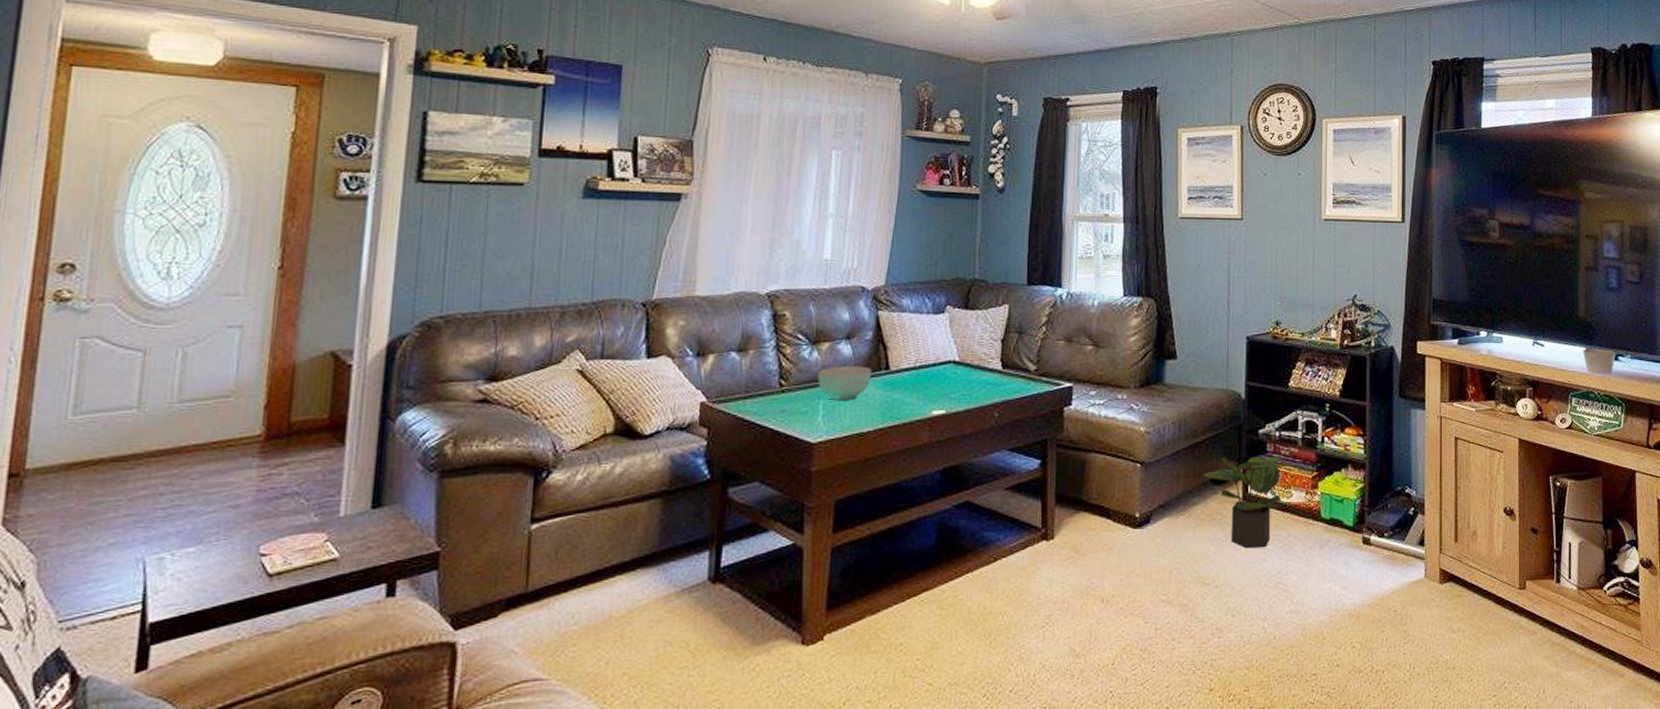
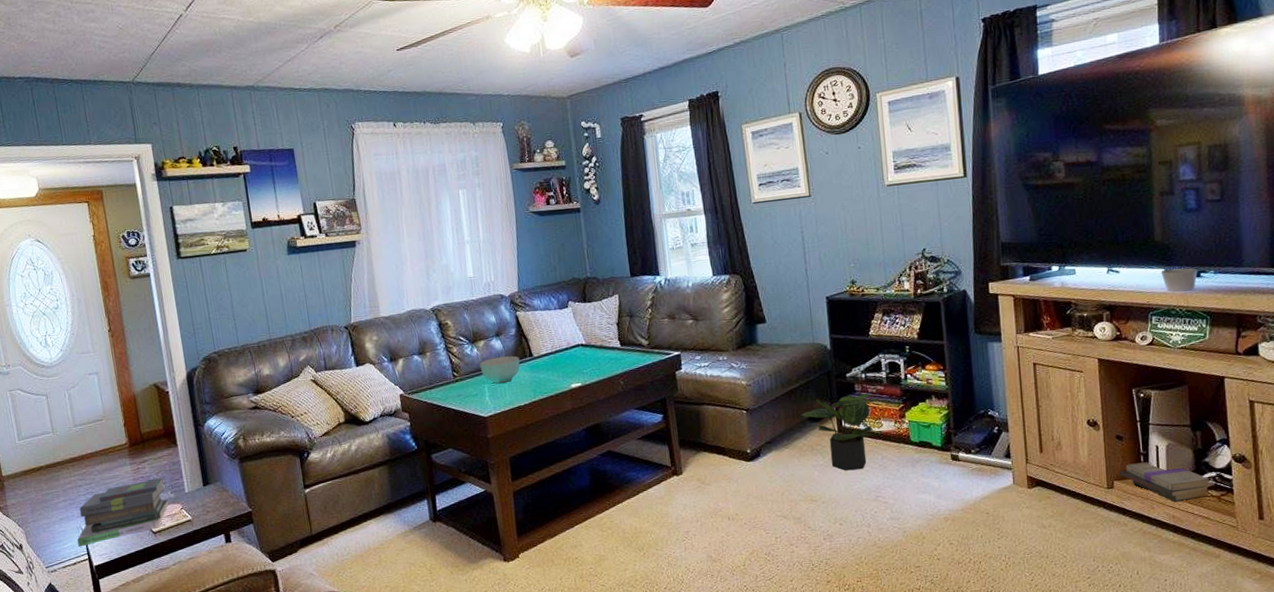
books: none [128,491,309,591] -> present [77,478,169,547]
books: none [1533,561,1619,609] -> present [1120,462,1211,502]

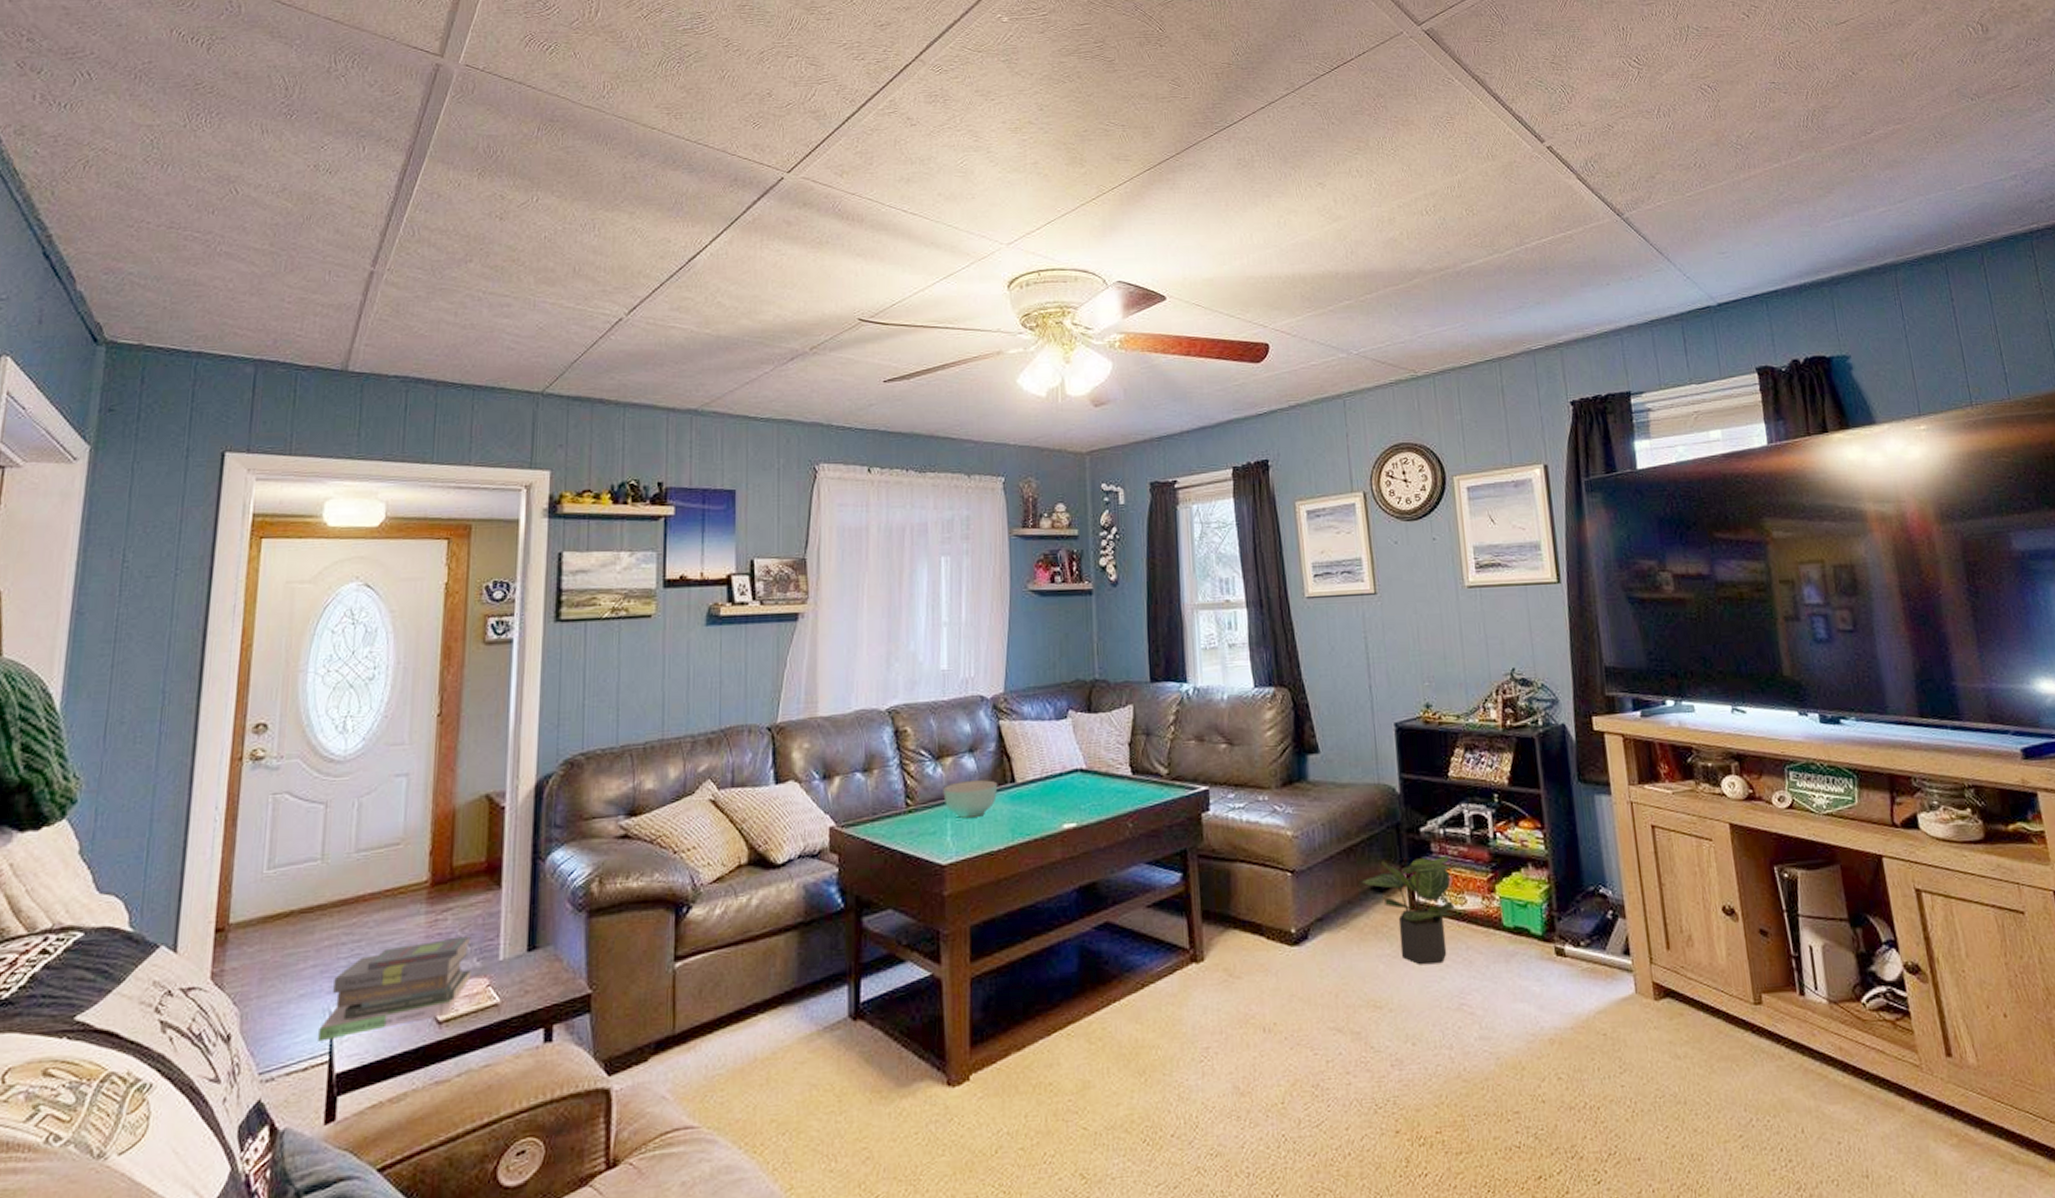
books: present [1120,462,1211,502] -> none [1768,968,1882,1026]
candle: present [1160,268,1198,292] -> none [1793,711,1837,742]

